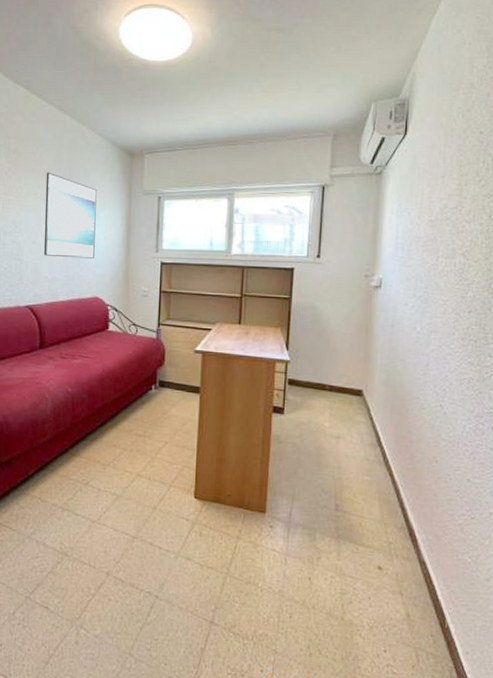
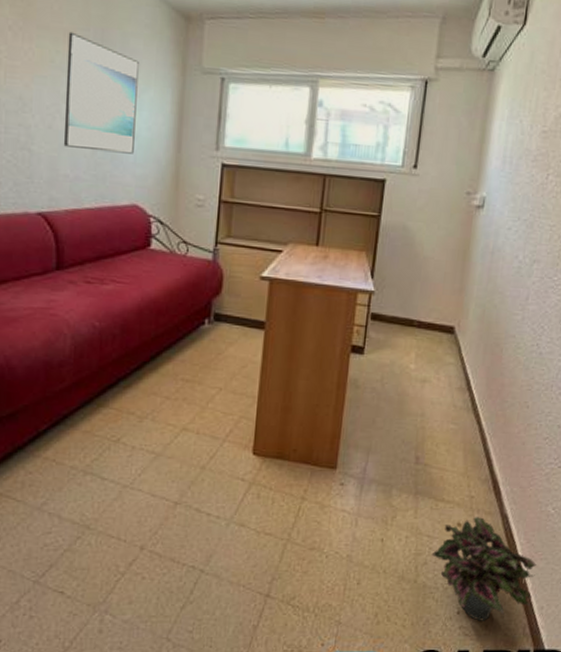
potted plant: none [356,561,458,661] -> present [431,516,537,621]

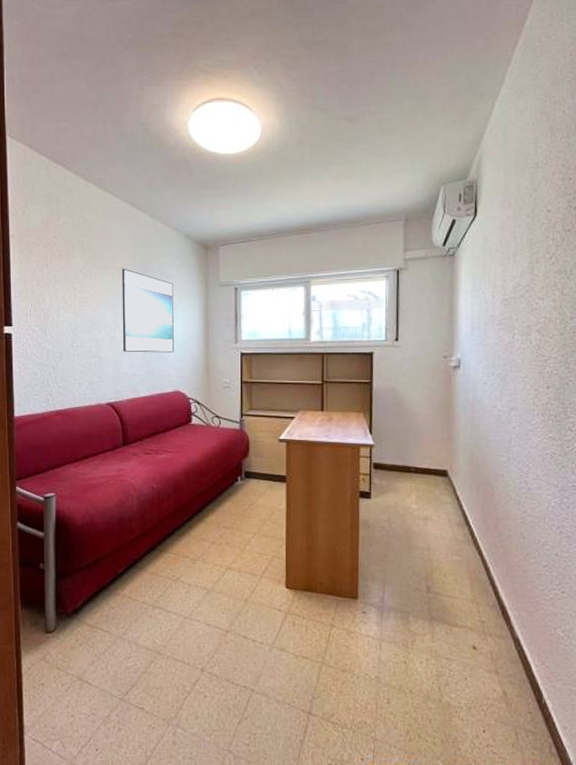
potted plant: present [431,516,537,621] -> none [452,639,554,740]

